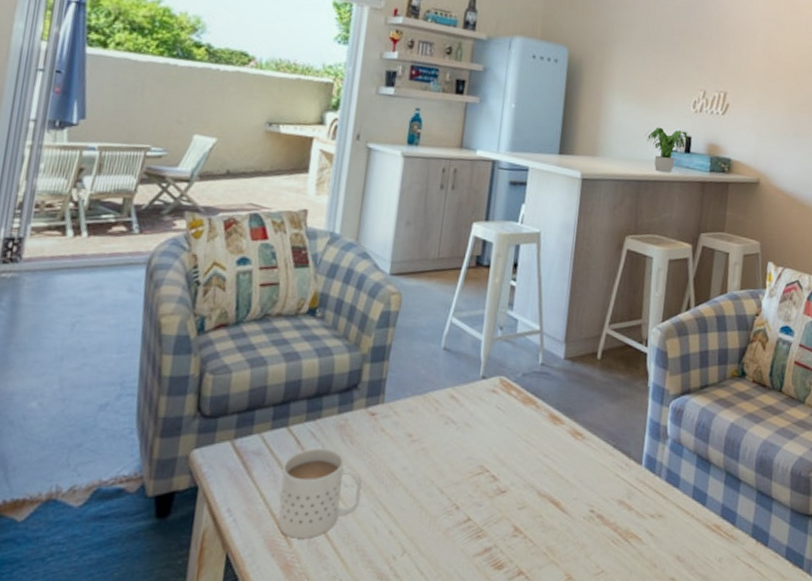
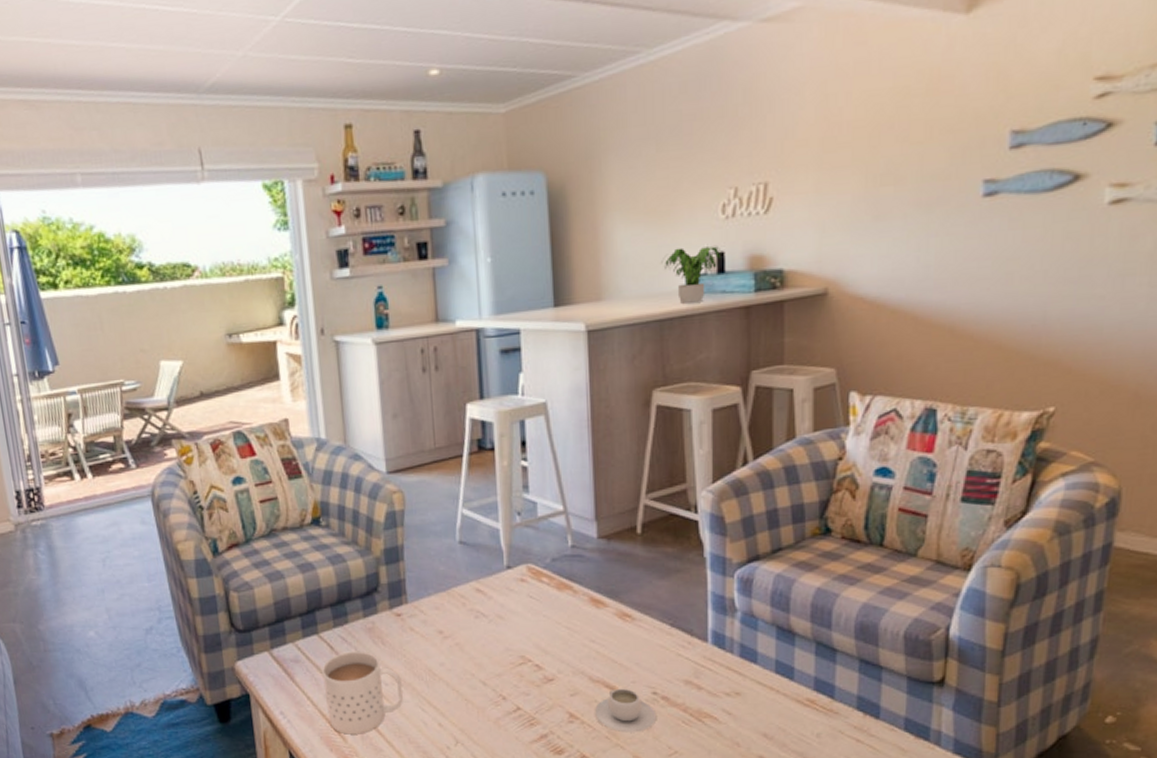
teacup: none [536,504,591,550] -> present [594,688,657,733]

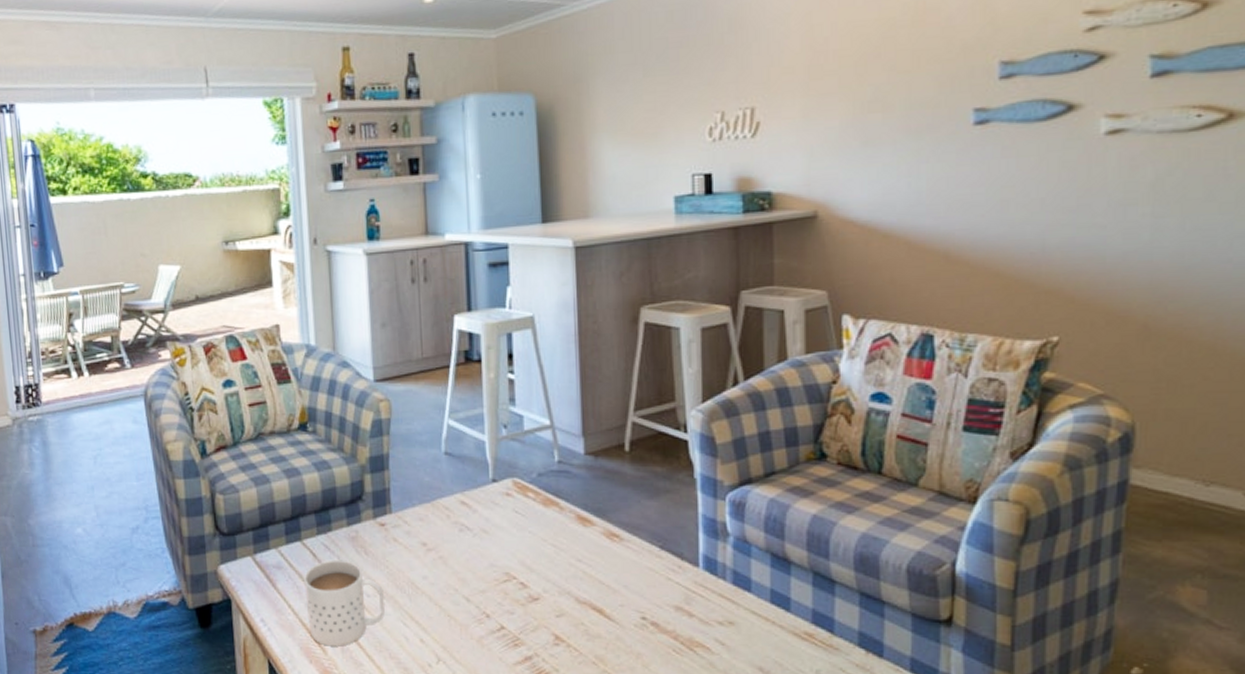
teacup: present [594,688,657,733] -> none [580,611,646,659]
potted plant: present [661,245,722,304] -> none [649,166,709,223]

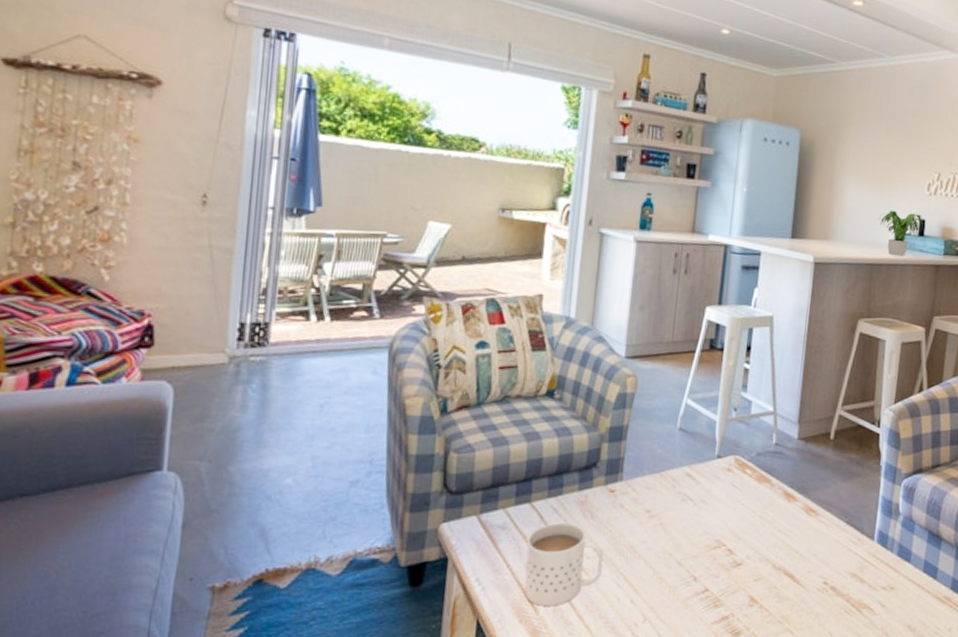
potted plant: none [649,166,709,223] -> present [878,210,924,256]

